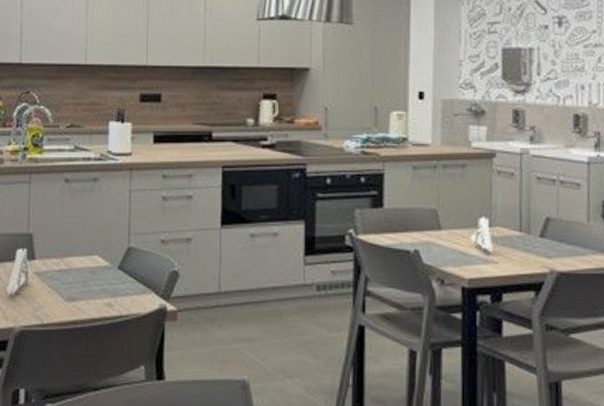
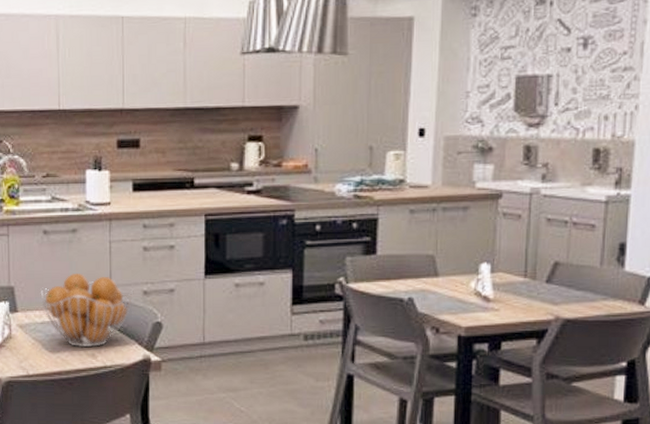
fruit basket: none [58,222,152,296] -> present [39,274,134,348]

